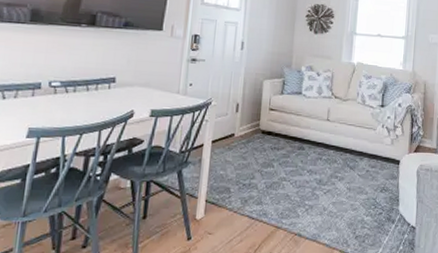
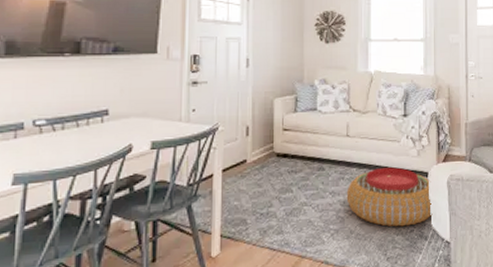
pouf: none [322,152,402,209] -> present [346,167,433,227]

